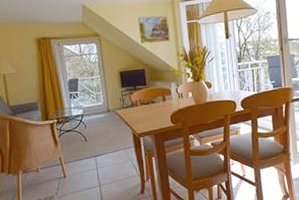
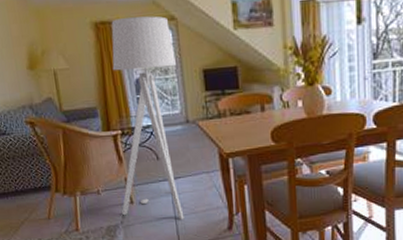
floor lamp: none [50,33,107,188] -> present [111,15,184,219]

